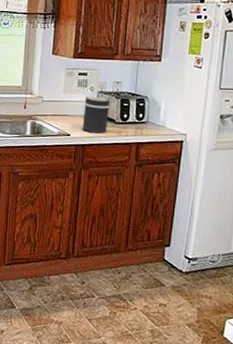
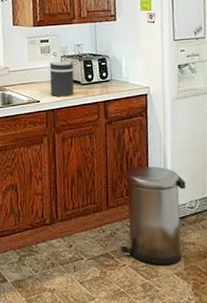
pedal bin: none [133,213,211,316] -> present [120,166,186,266]

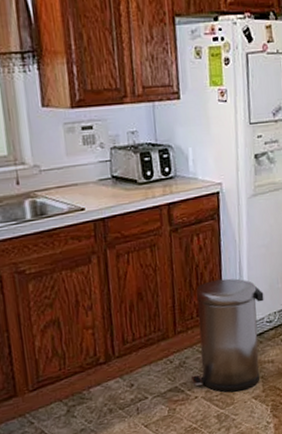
cylinder: present [49,61,75,97] -> none [95,153,129,202]

